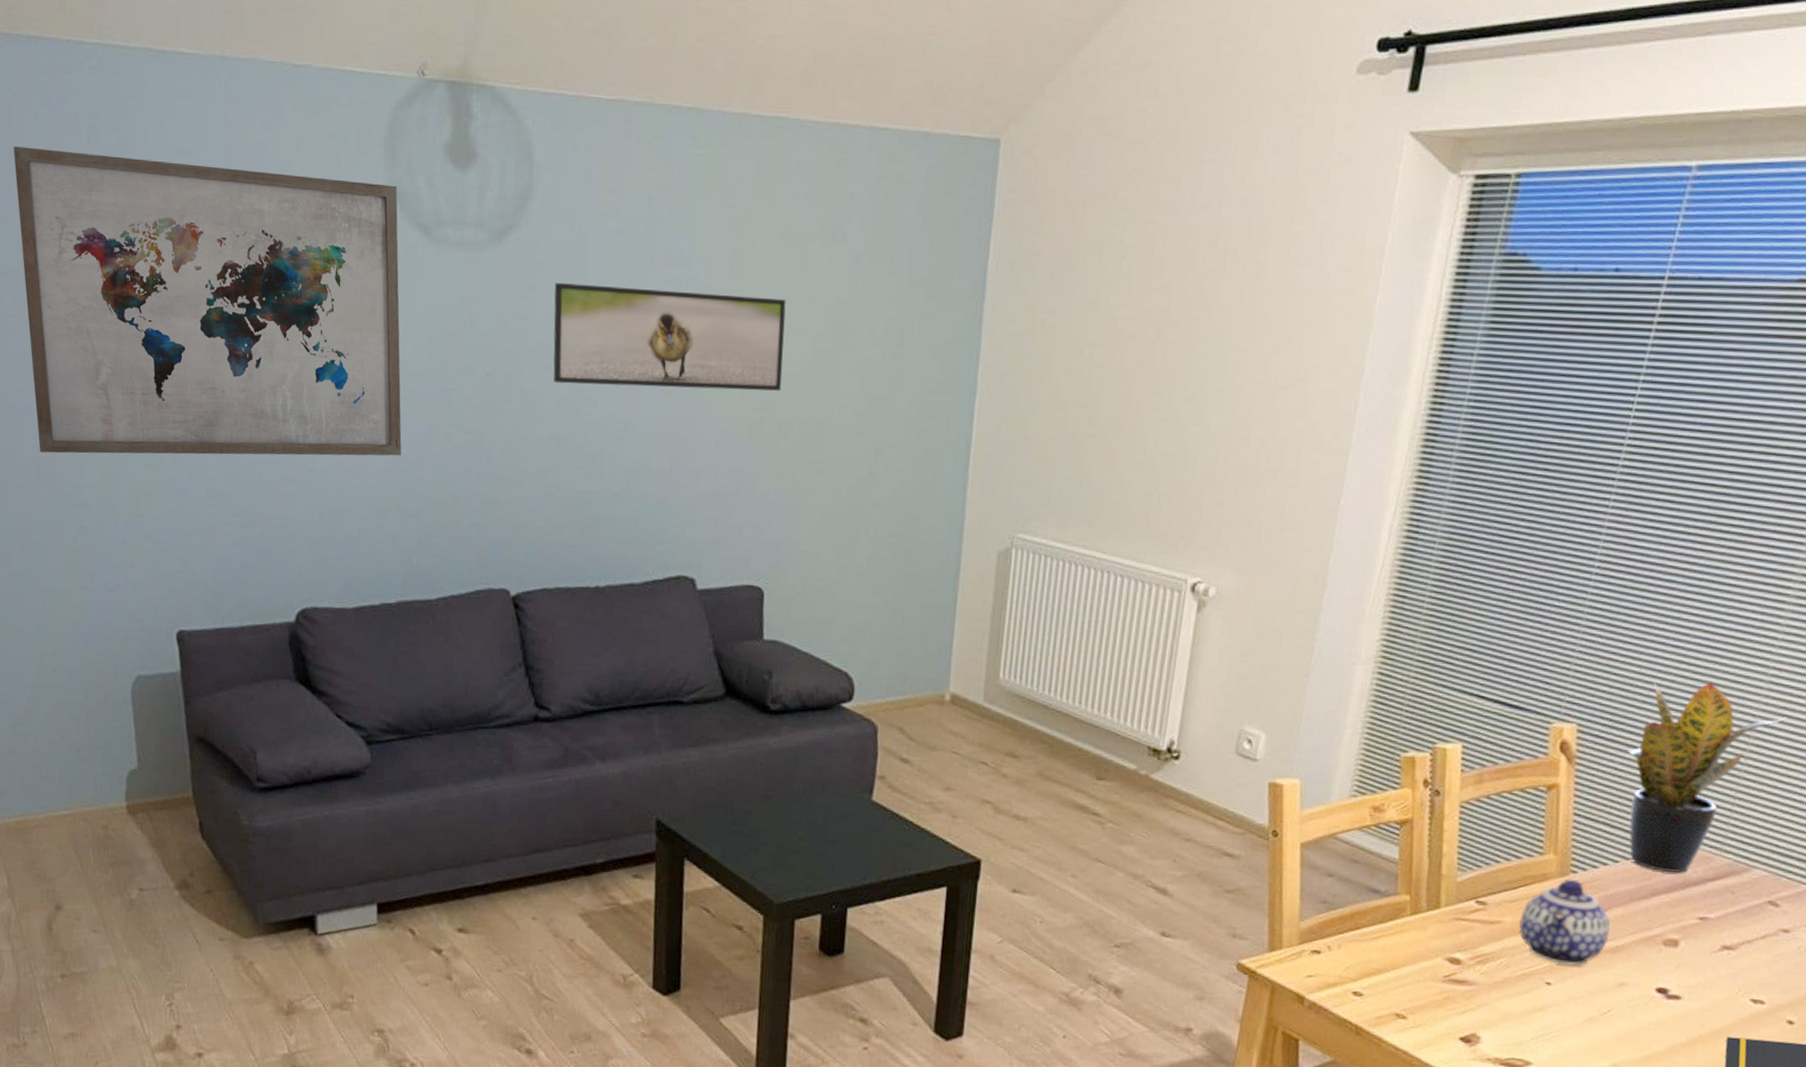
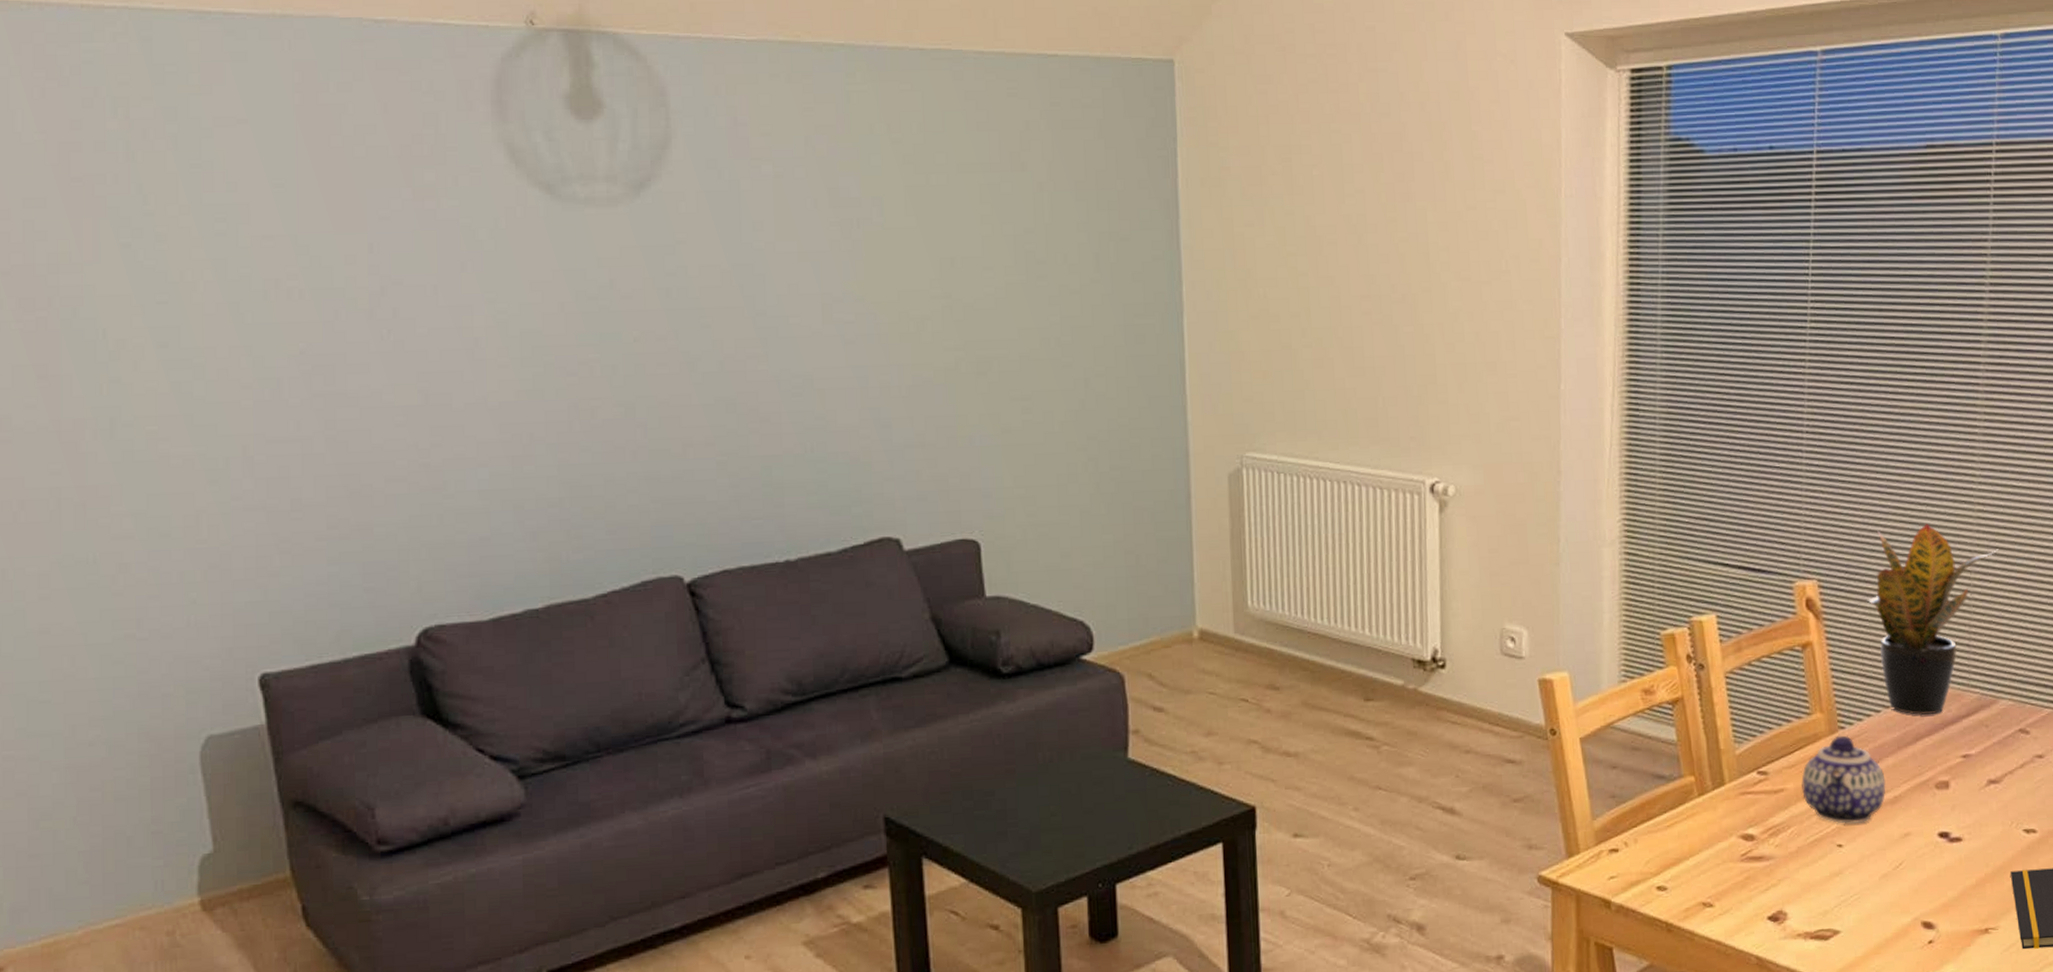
wall art: present [13,146,402,456] -> none [13,126,538,479]
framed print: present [553,283,786,391] -> none [706,232,975,342]

